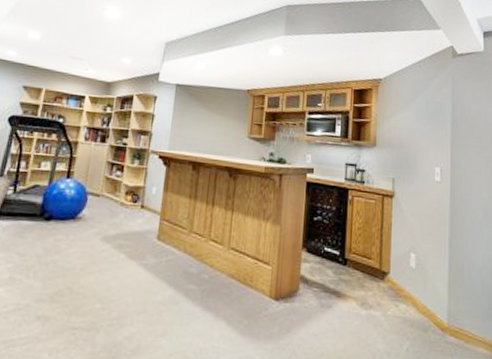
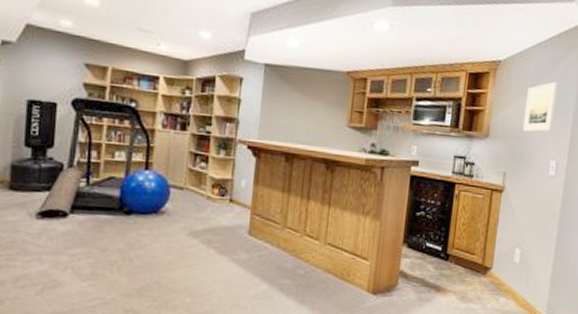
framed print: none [406,96,434,142] -> present [522,81,558,132]

